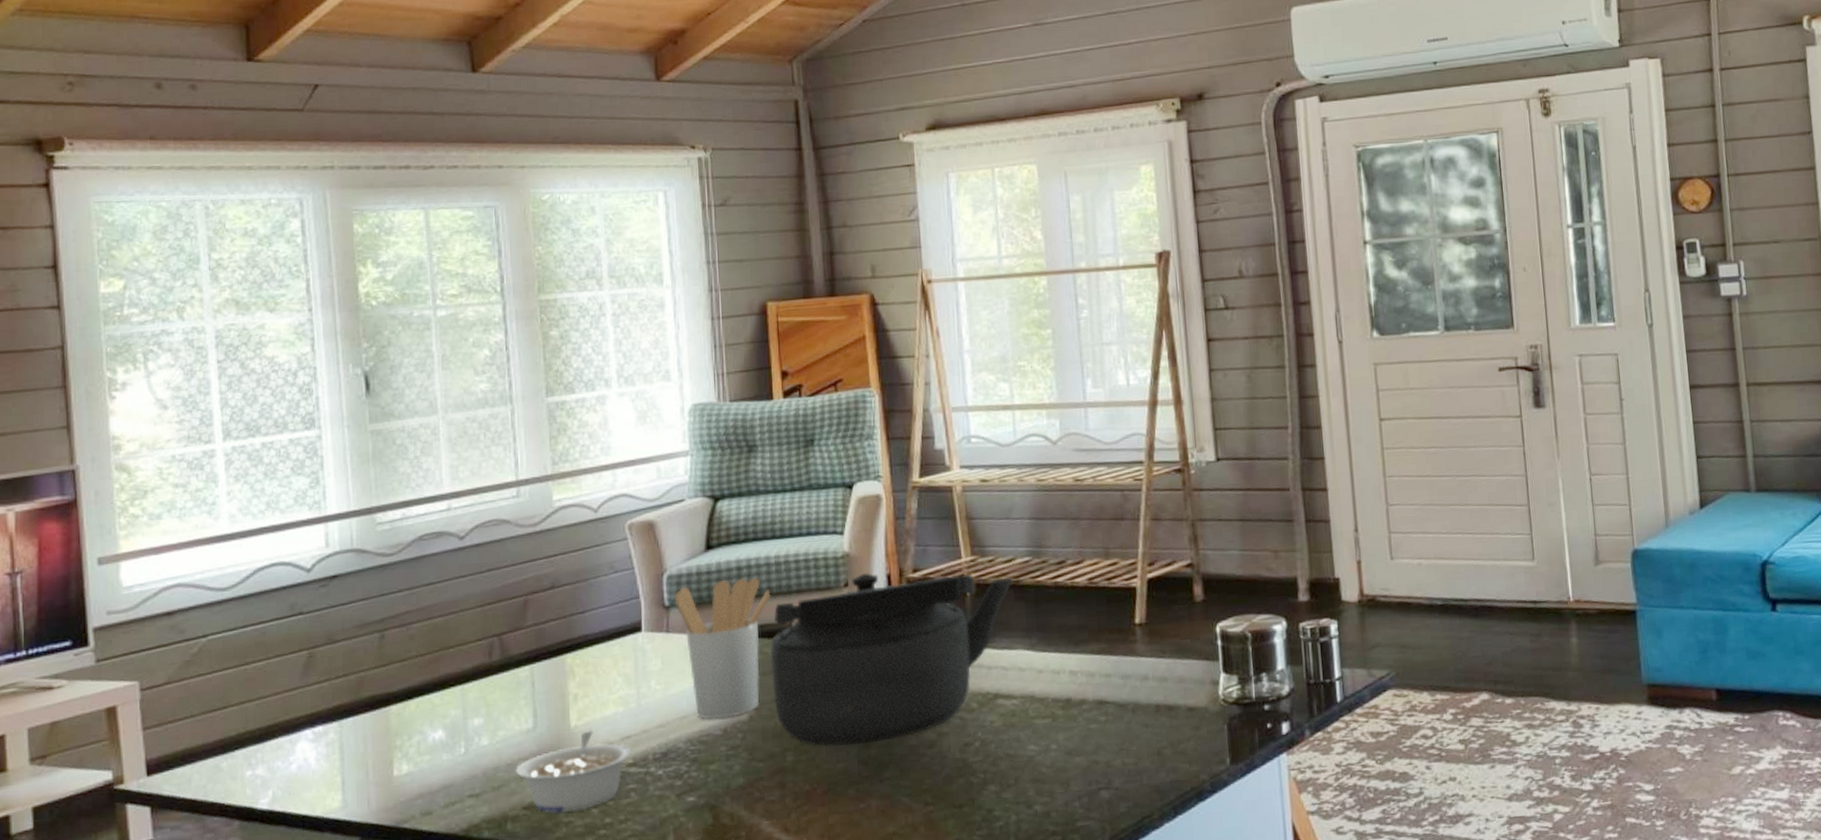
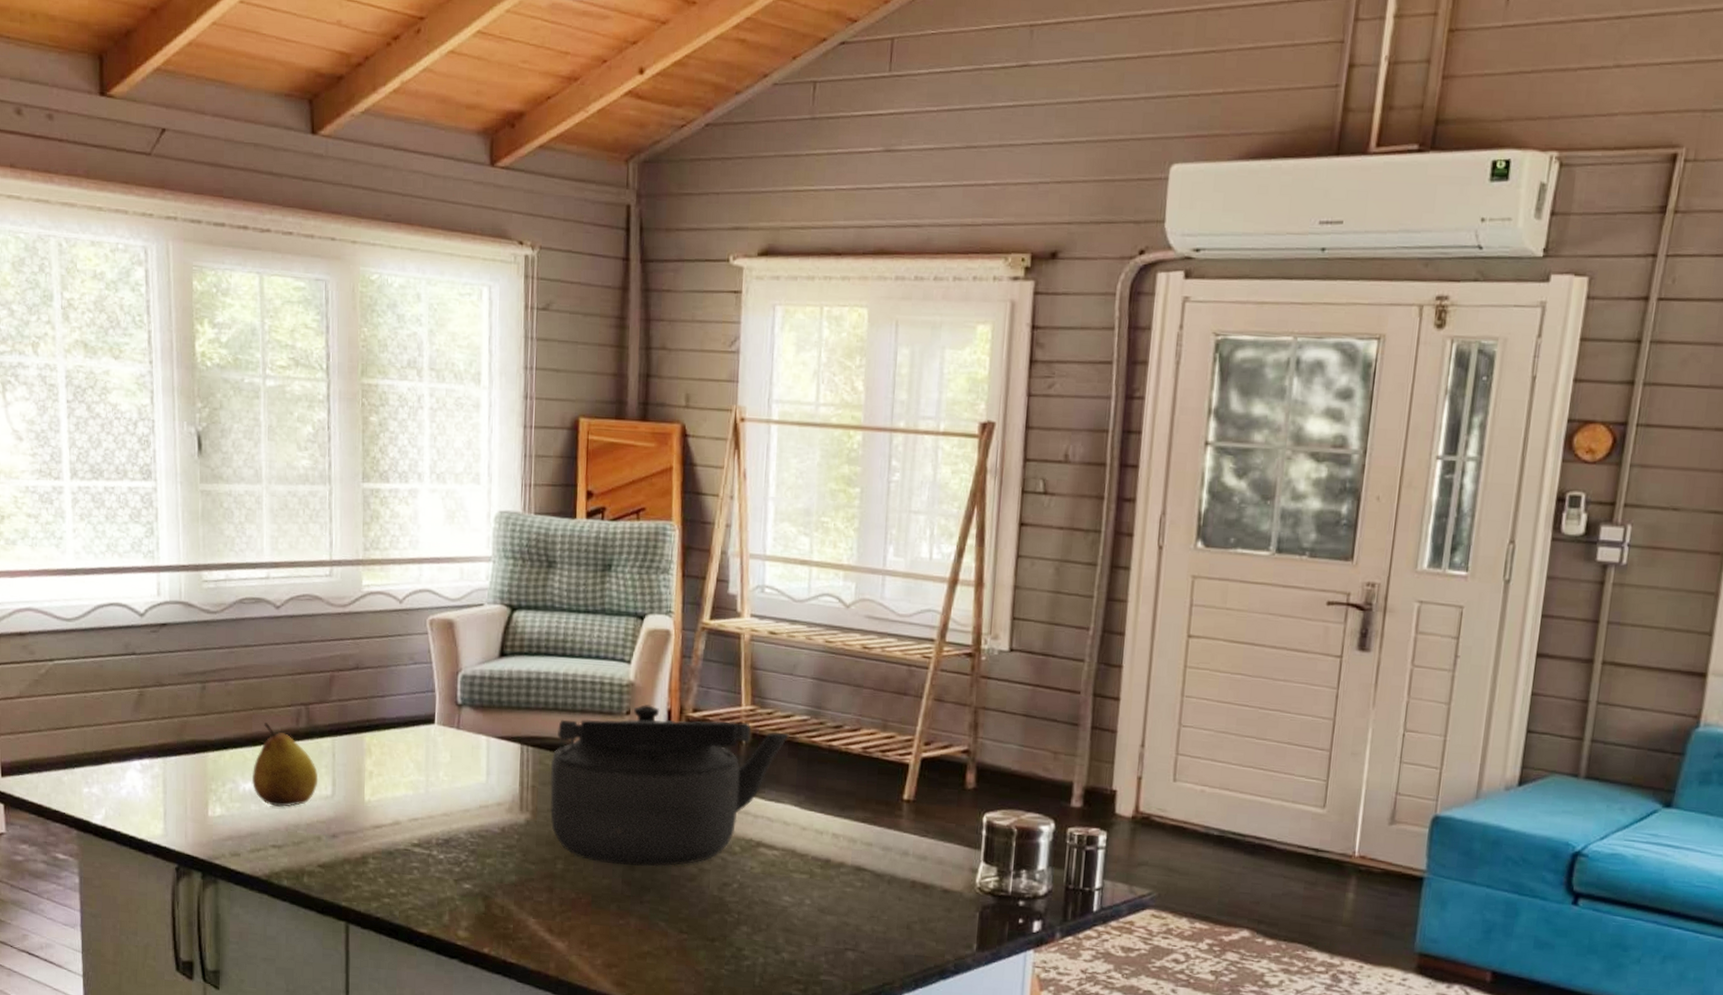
fruit: none [442,661,518,752] -> present [252,722,319,807]
legume: present [515,729,631,814] -> none [314,806,417,878]
utensil holder: present [674,578,771,720] -> none [466,688,556,819]

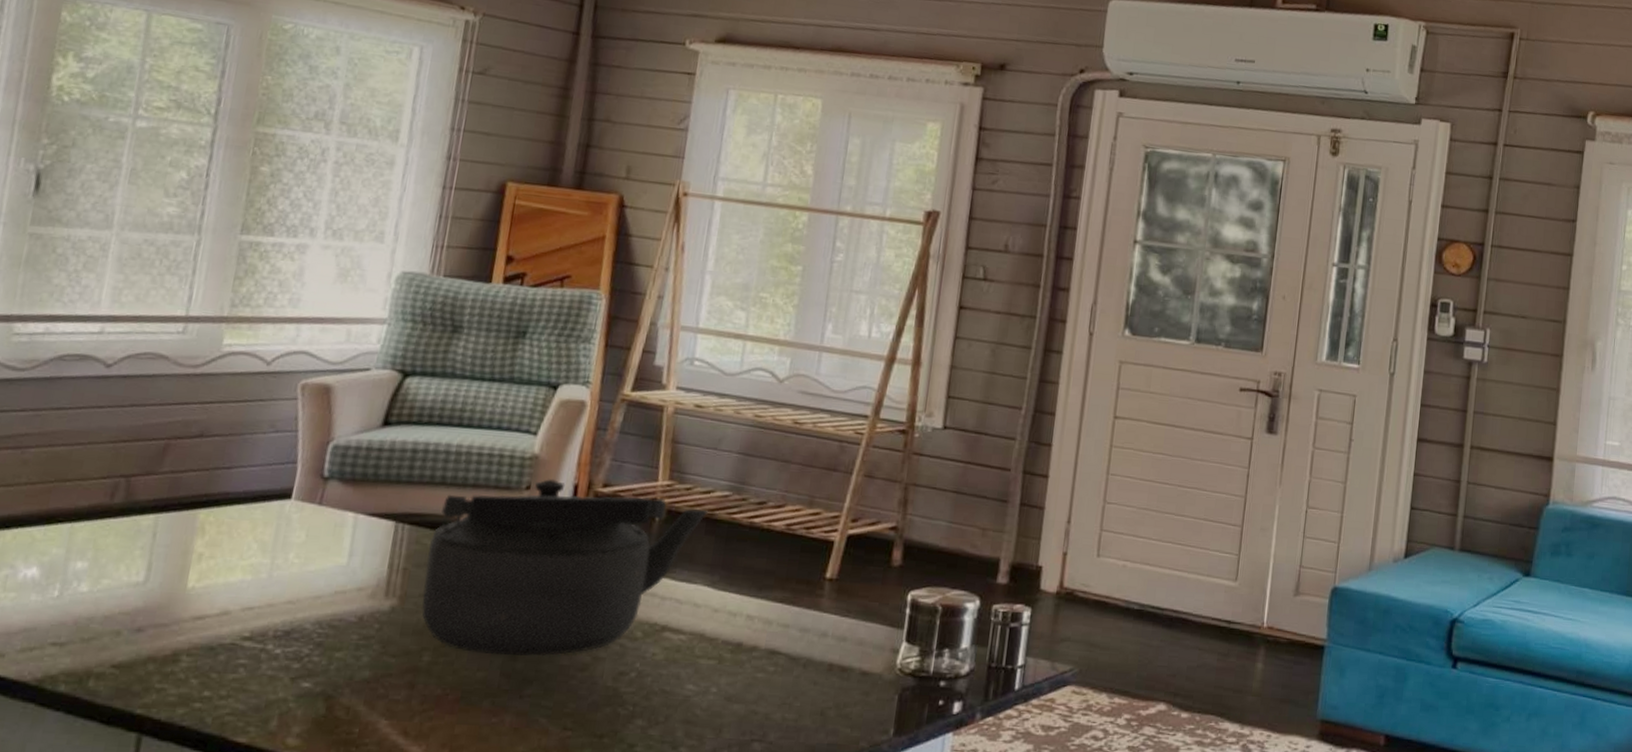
fruit: present [252,722,319,807] -> none [37,496,130,596]

